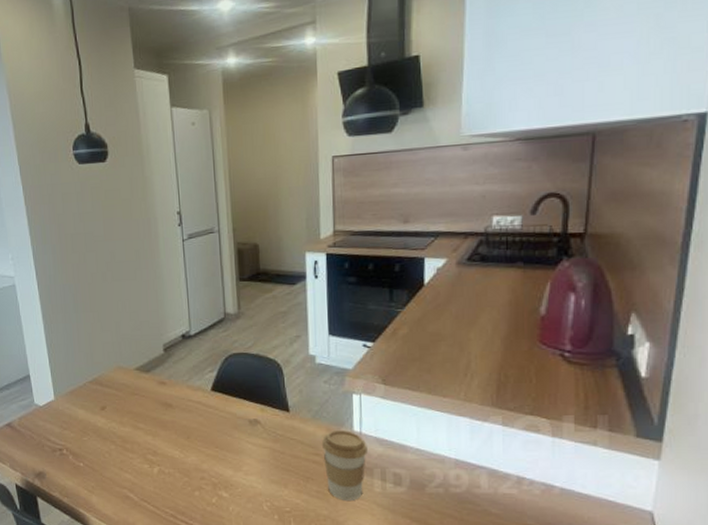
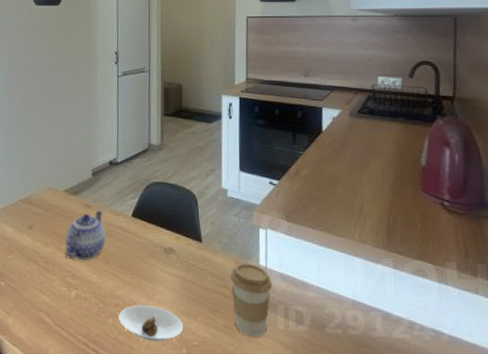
teapot: none [141,385,186,438] -> present [65,208,107,261]
saucer: none [205,477,275,510] -> present [119,305,184,342]

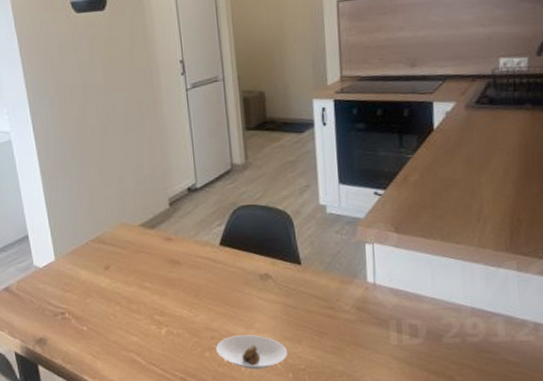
teapot: present [65,208,107,261] -> none [147,240,194,297]
coffee cup: present [229,263,272,337] -> none [334,282,382,355]

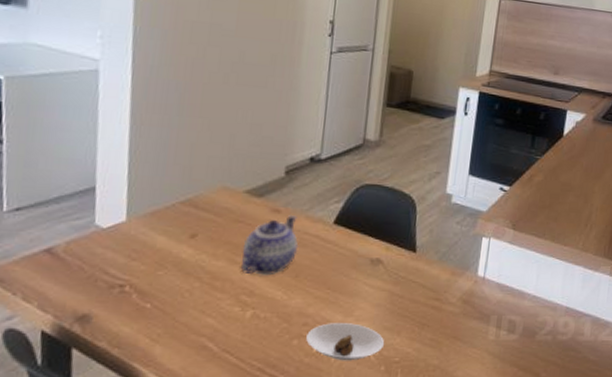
teapot: none [147,240,194,297] -> present [241,214,299,276]

